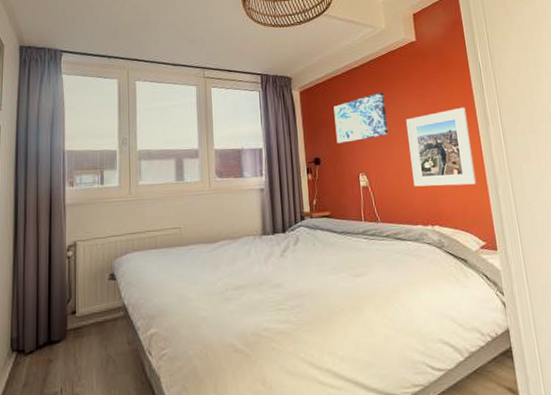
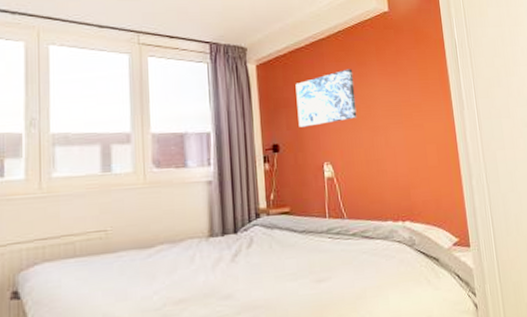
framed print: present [406,107,477,187] -> none [376,88,451,178]

